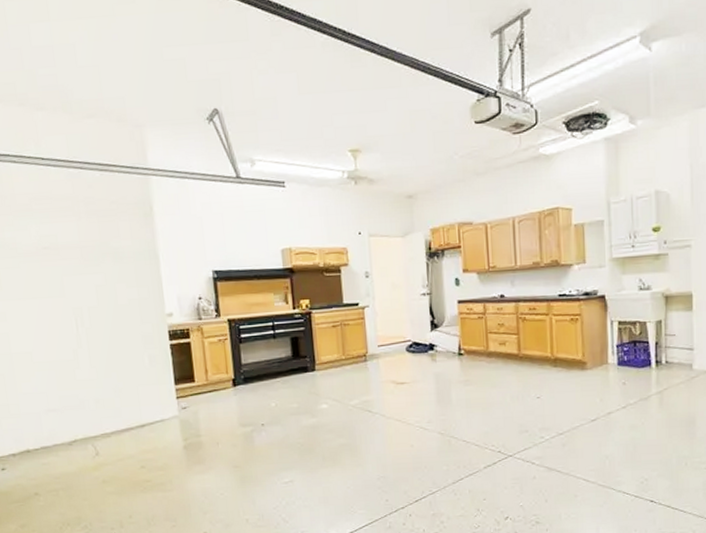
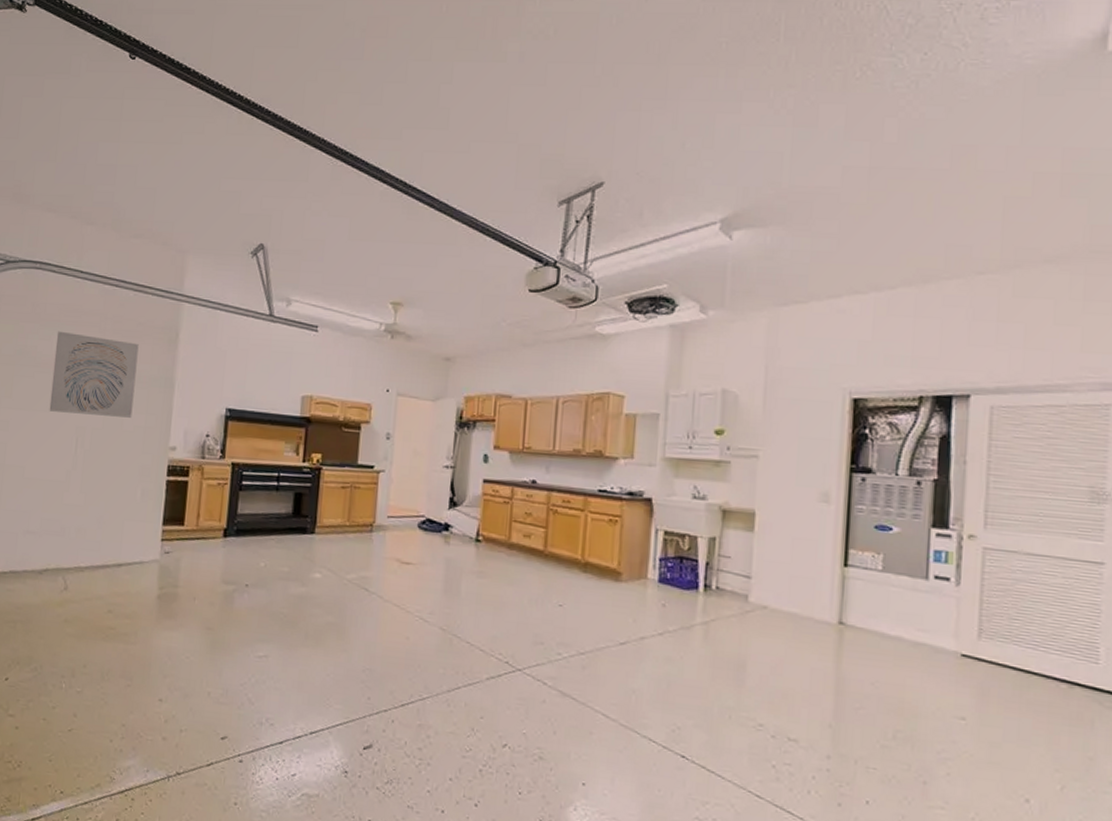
wall art: none [32,219,124,297] -> present [49,331,139,418]

